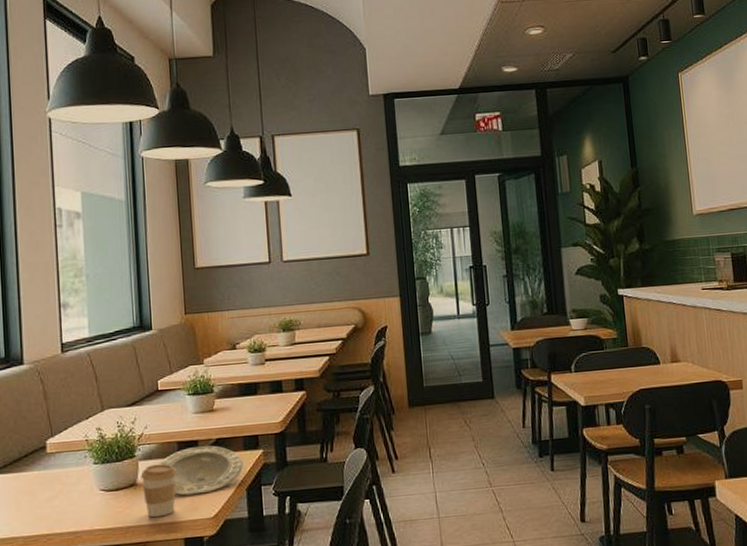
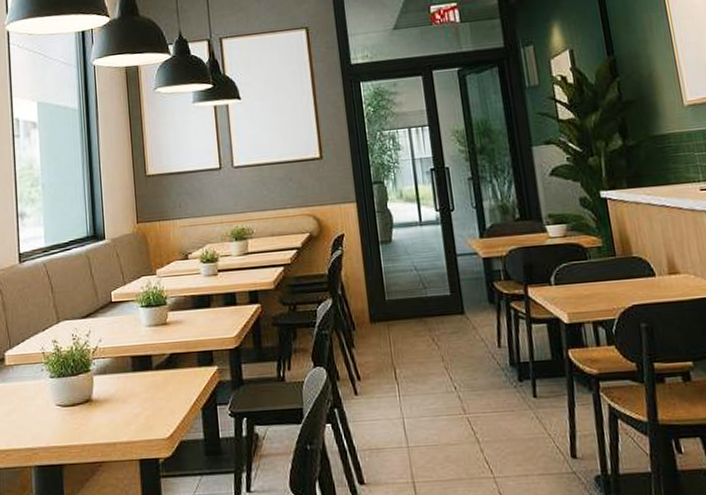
coffee cup: present [141,463,177,518] -> none [95,379,132,436]
plate: present [157,445,244,496] -> none [112,361,199,414]

